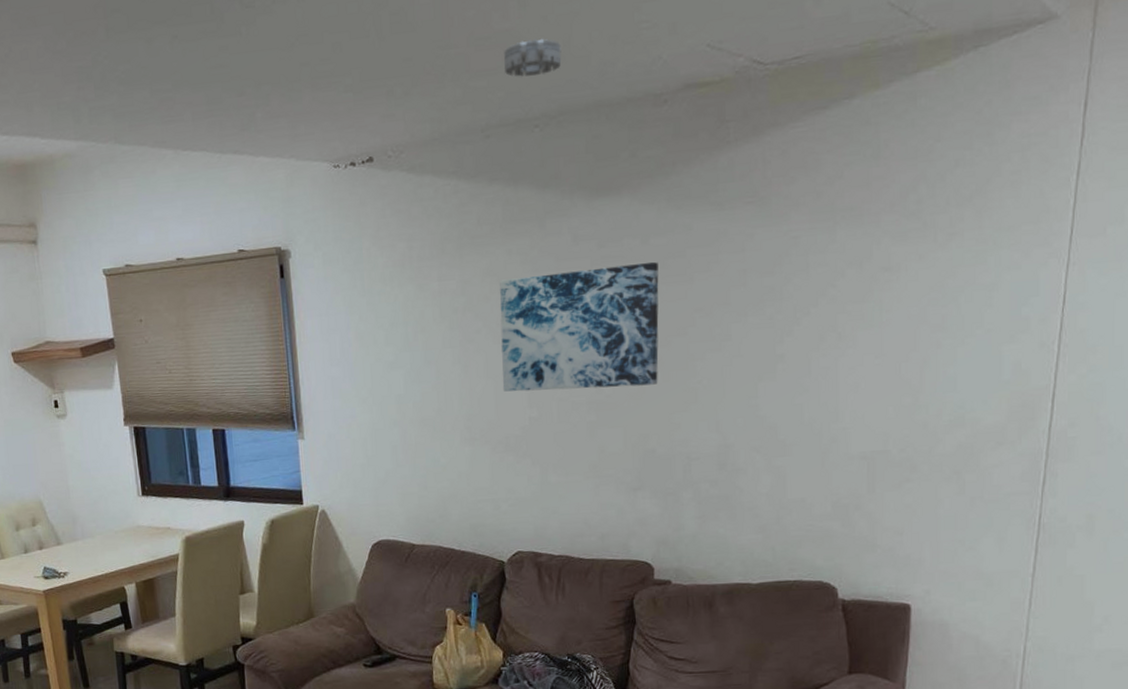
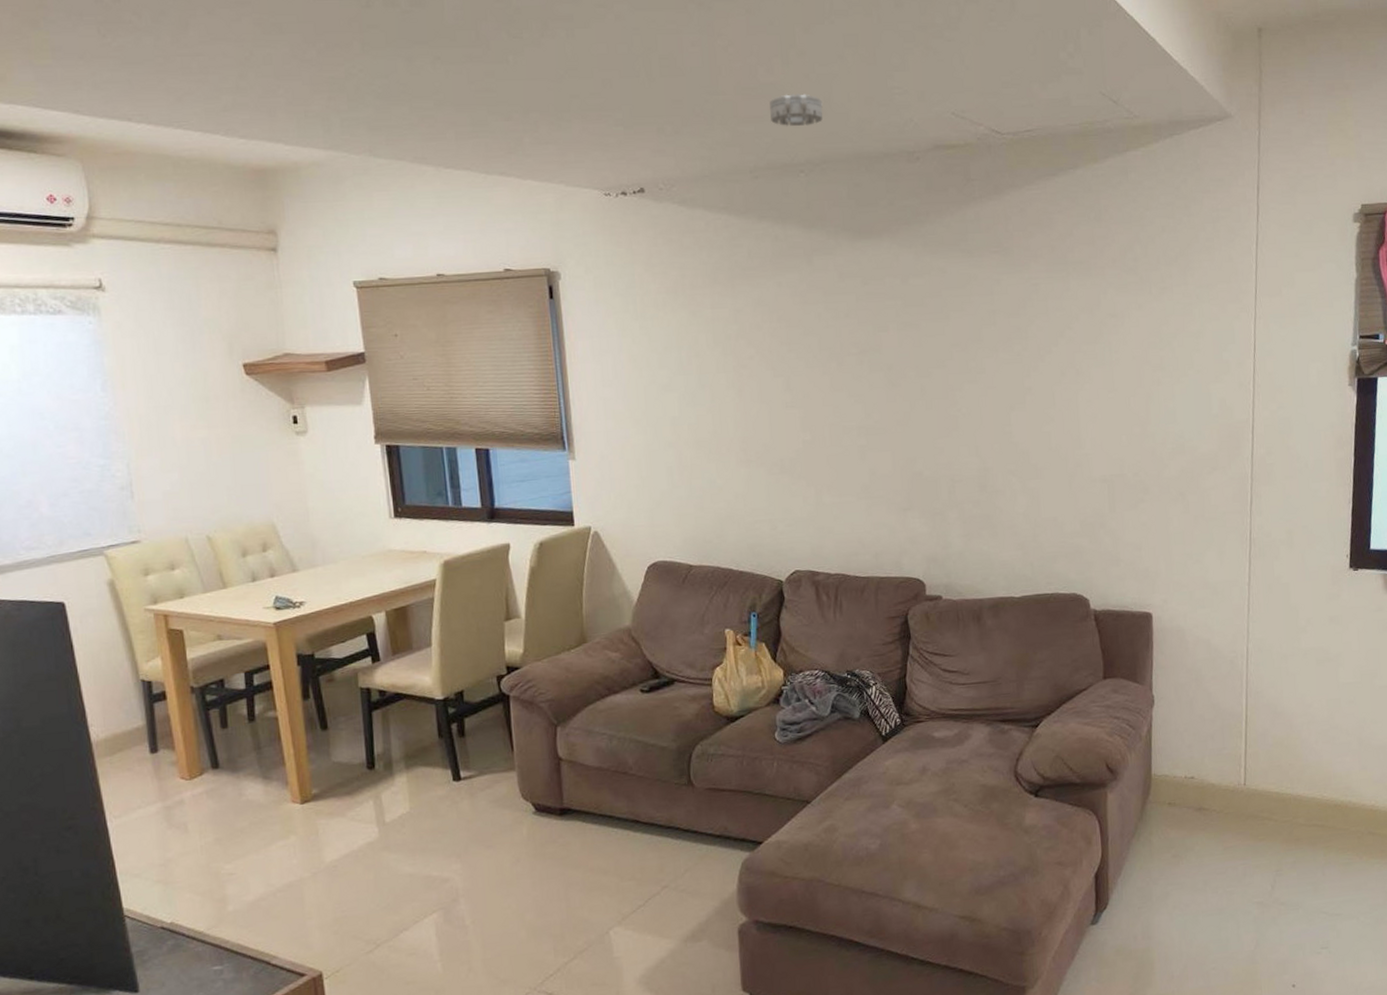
wall art: present [500,261,659,392] -> none [771,299,922,416]

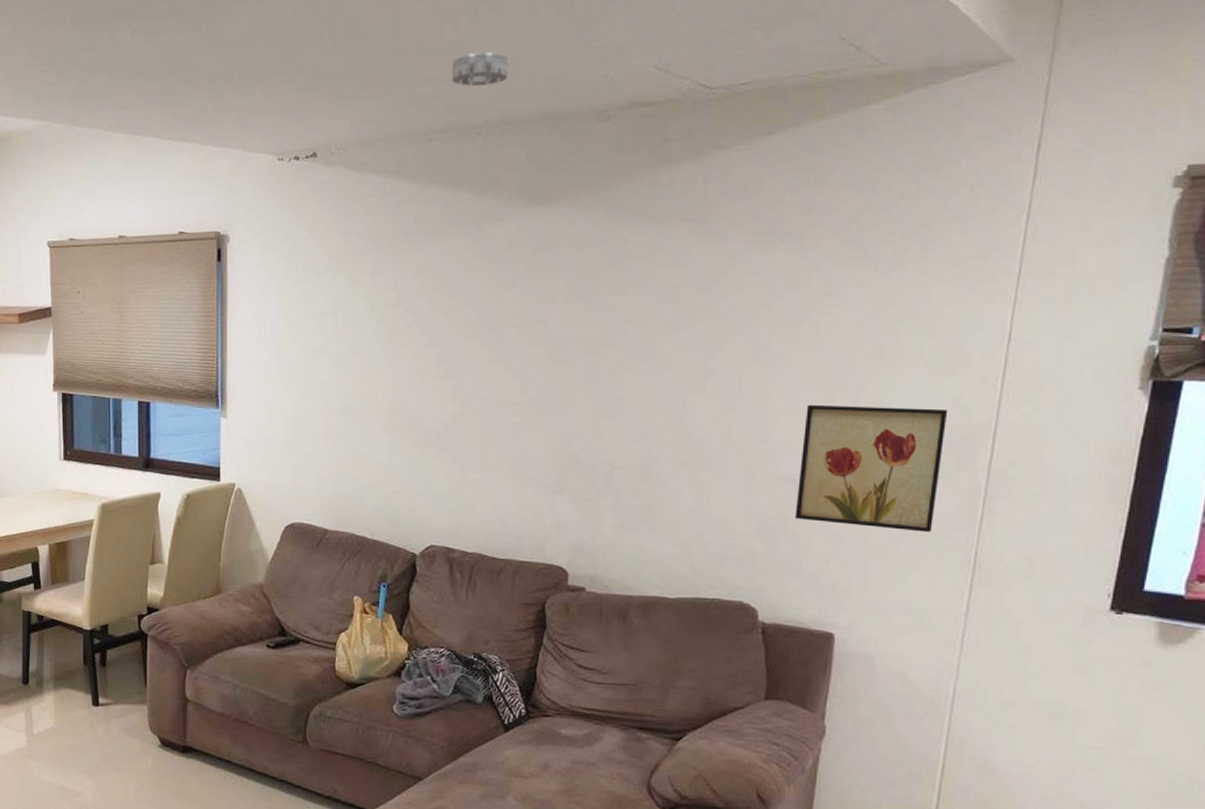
wall art: none [1109,410,1217,518] -> present [795,404,948,533]

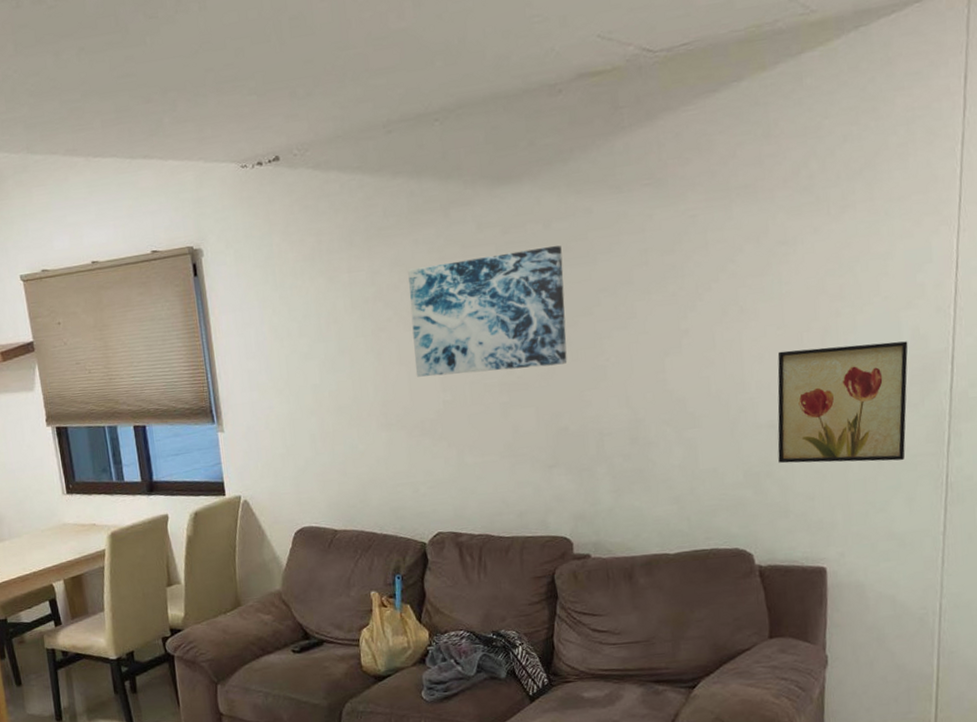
wall art: none [427,270,592,391] -> present [408,245,568,377]
smoke detector: present [452,51,509,87] -> none [401,36,458,74]

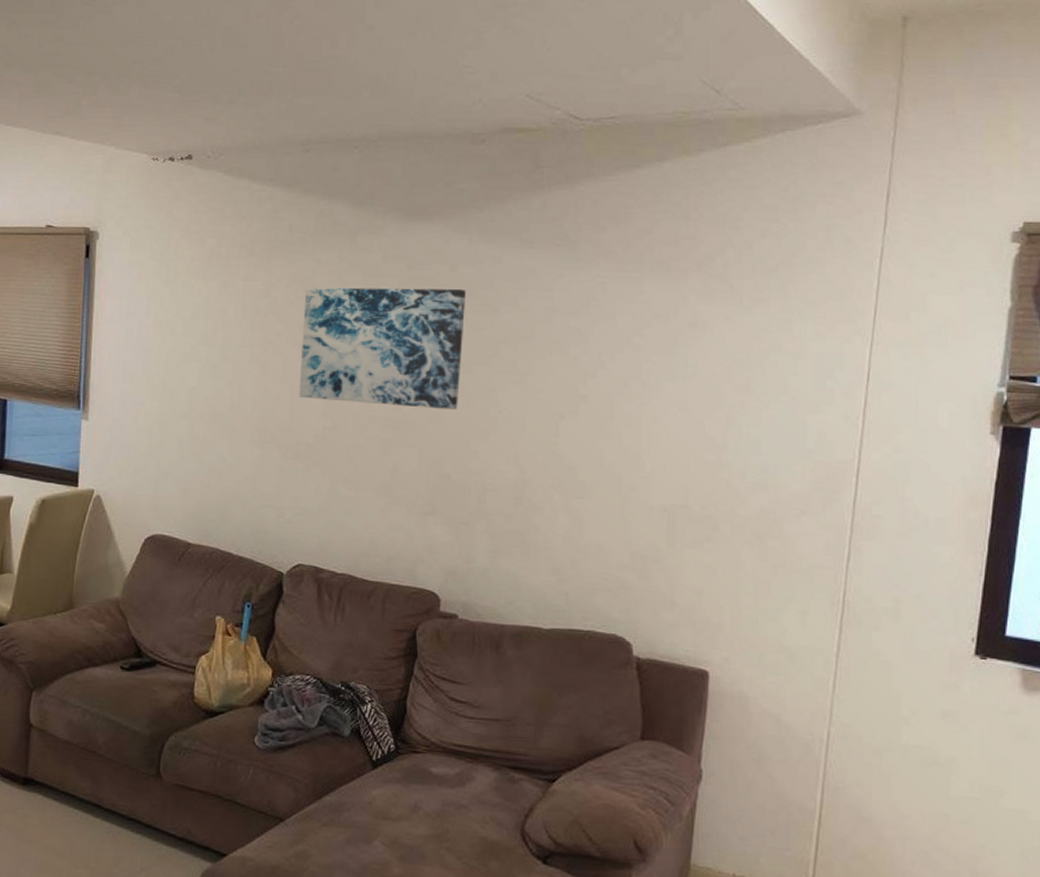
wall art: present [777,341,908,464] -> none [668,434,813,570]

